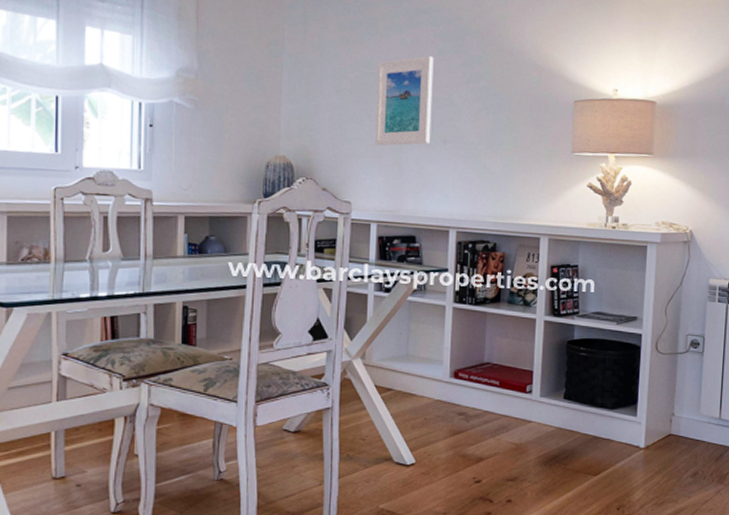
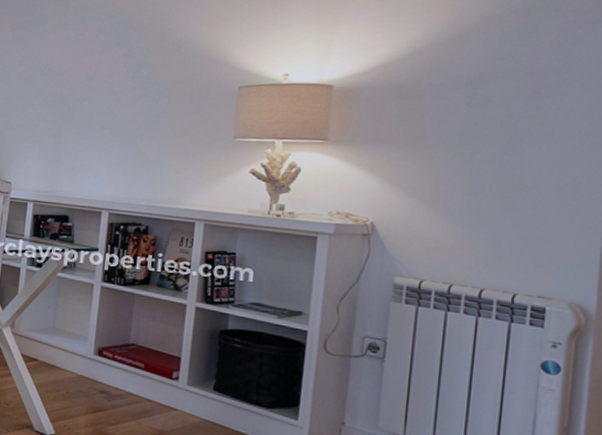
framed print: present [375,56,434,146] -> none [36,49,97,132]

